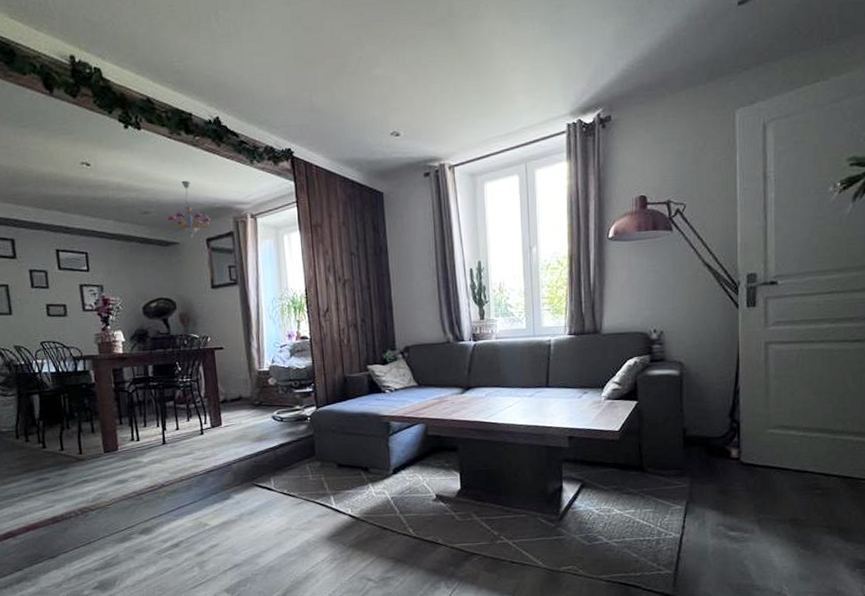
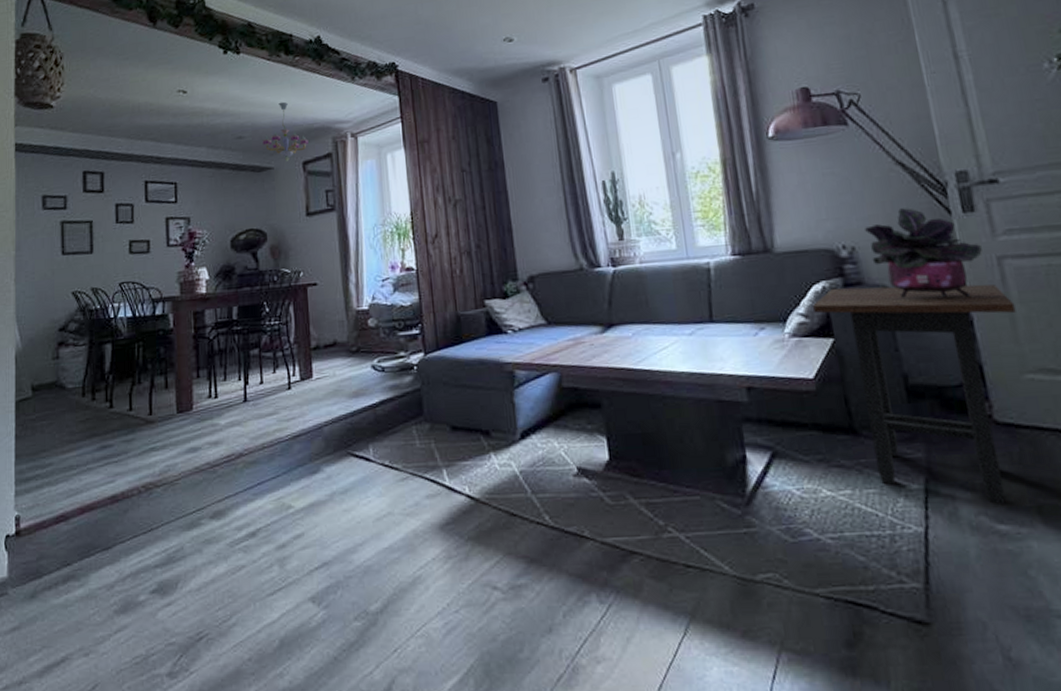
side table: none [626,363,771,519] -> present [813,284,1016,506]
potted plant: none [672,301,755,373] -> present [863,208,982,298]

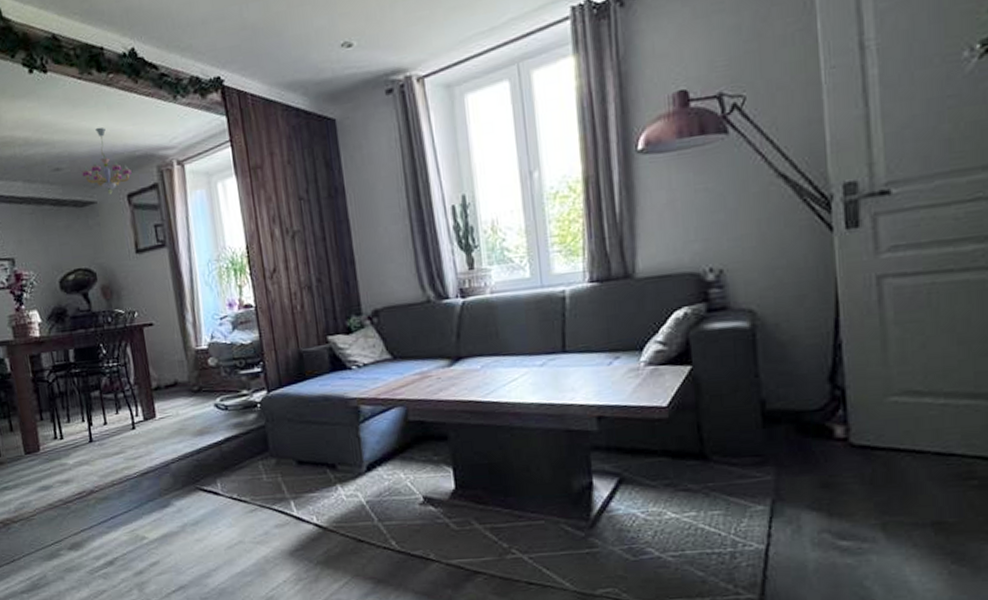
side table: present [813,284,1016,506] -> none [672,305,889,523]
potted plant: present [863,208,982,298] -> none [734,225,861,323]

